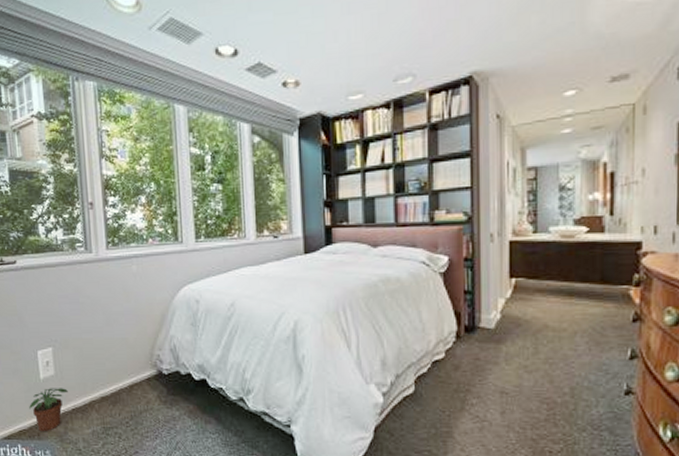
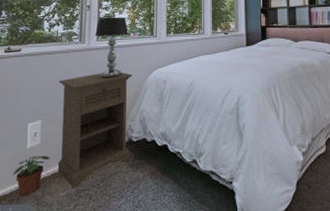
nightstand: none [66,290,161,425] -> present [57,73,133,188]
table lamp: none [102,217,146,298] -> present [94,17,128,79]

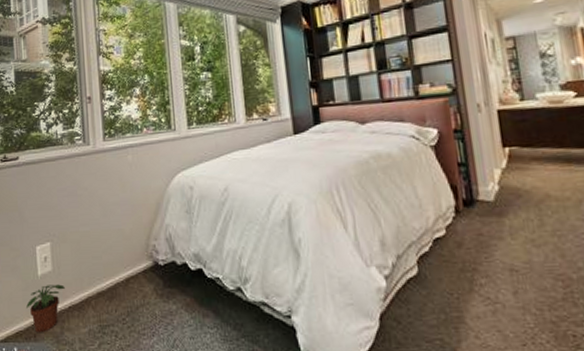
nightstand: present [57,73,133,188] -> none [65,179,157,323]
table lamp: present [94,17,128,79] -> none [99,108,140,188]

